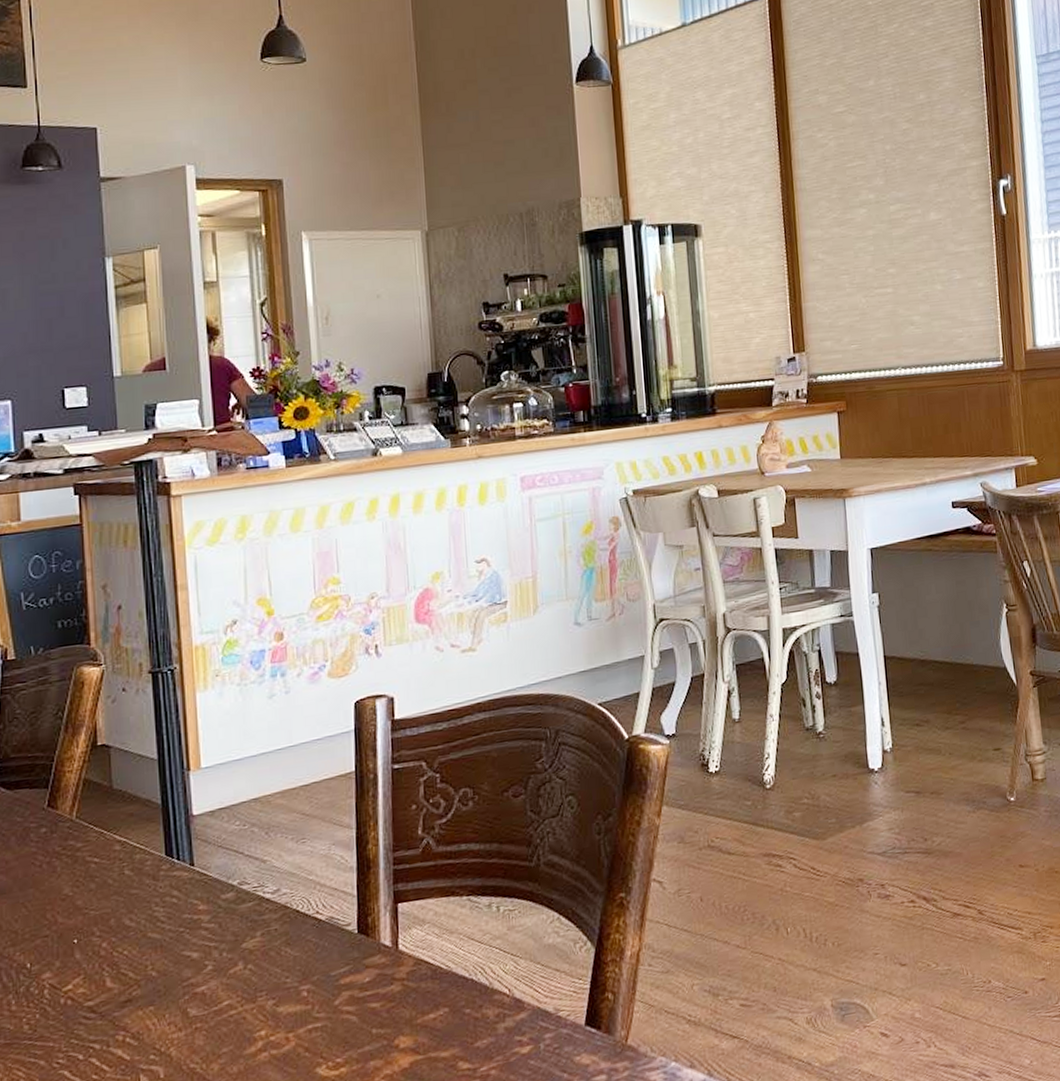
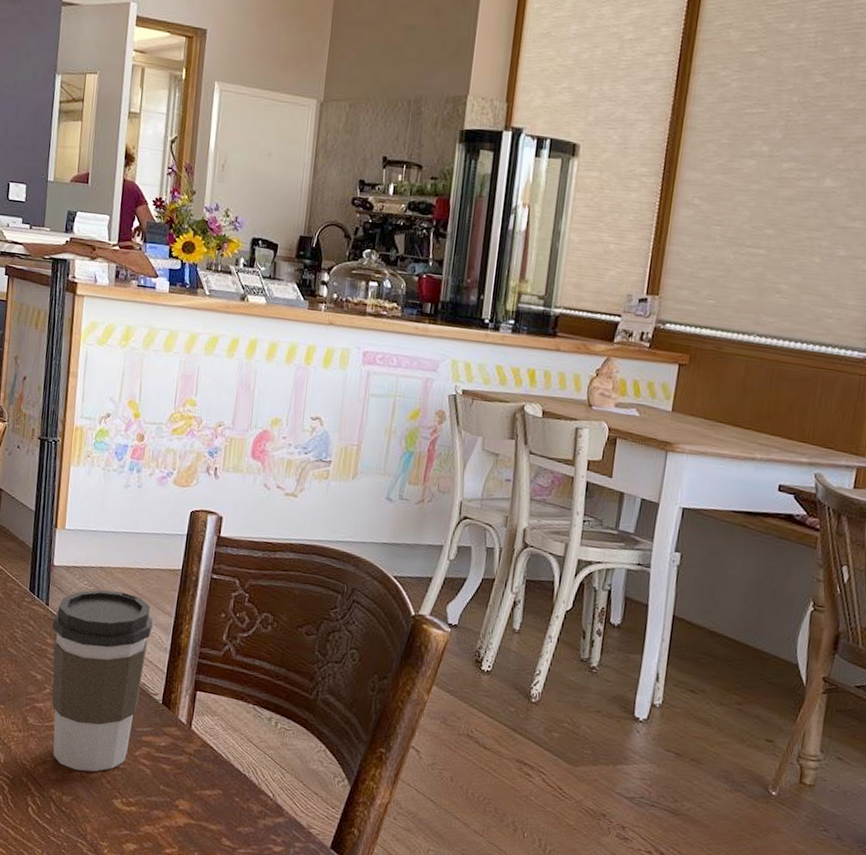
coffee cup: none [203,818,331,1052] -> present [52,589,153,772]

